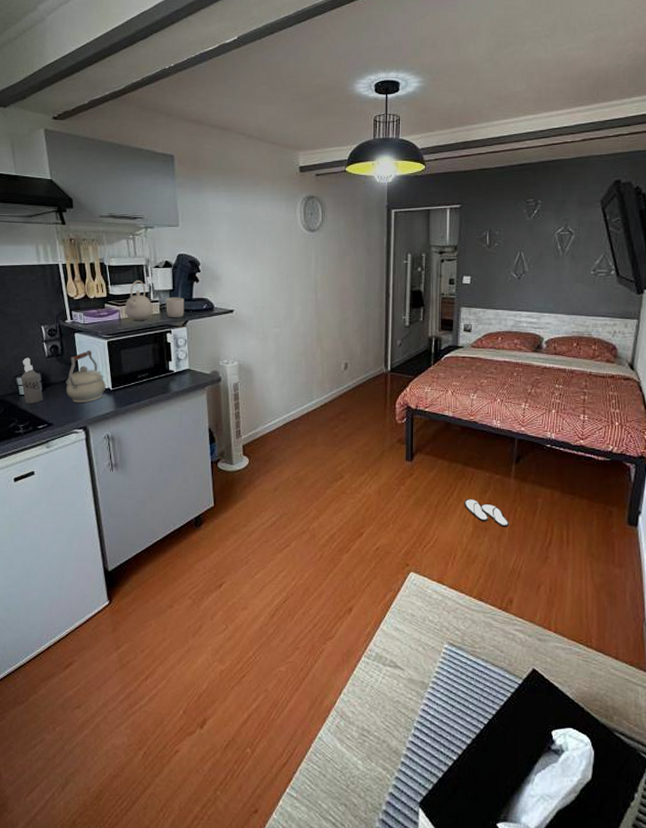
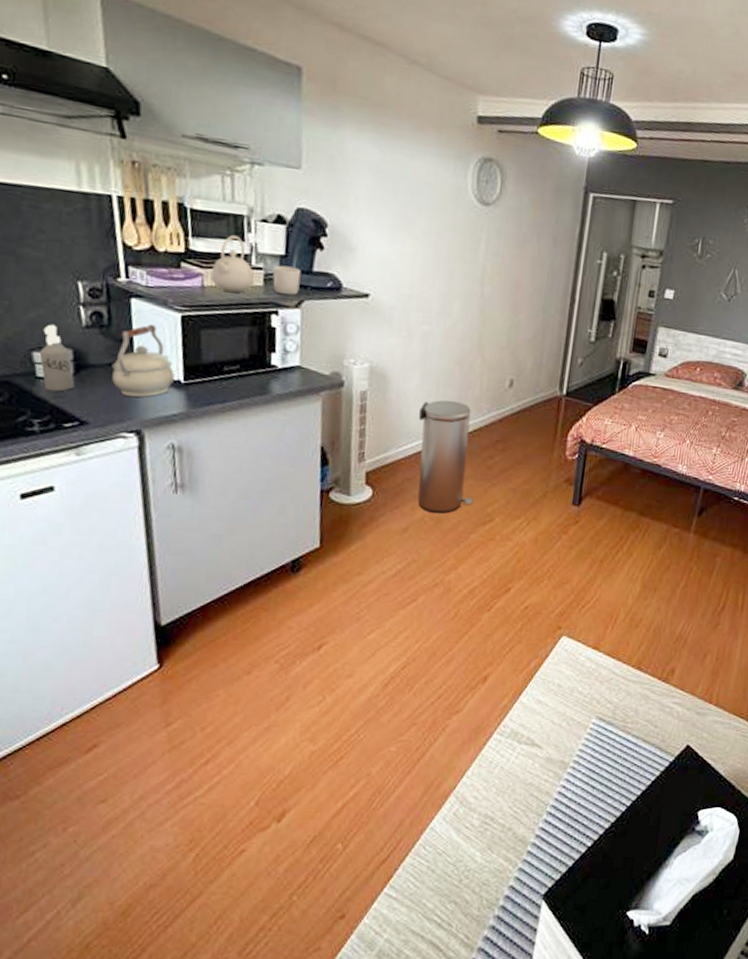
pedal bin: none [278,384,326,474] -> present [417,400,473,514]
slippers: present [464,499,510,526] -> none [634,554,683,587]

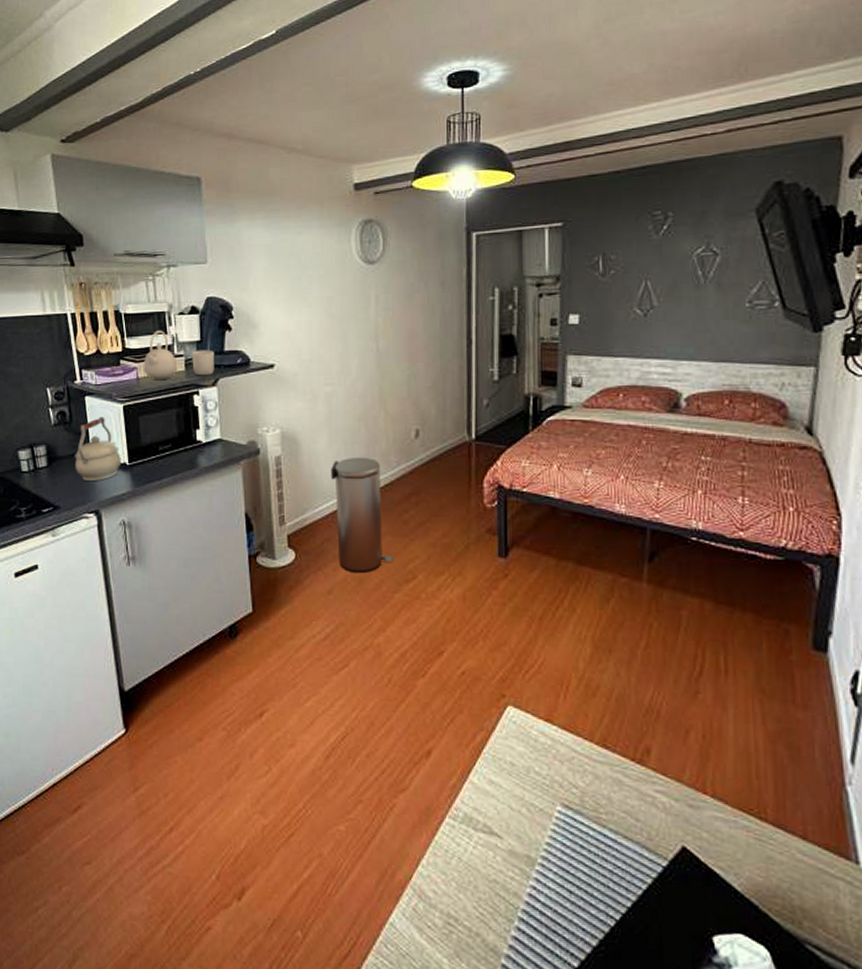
spray bottle: present [39,324,75,392] -> none [23,426,49,483]

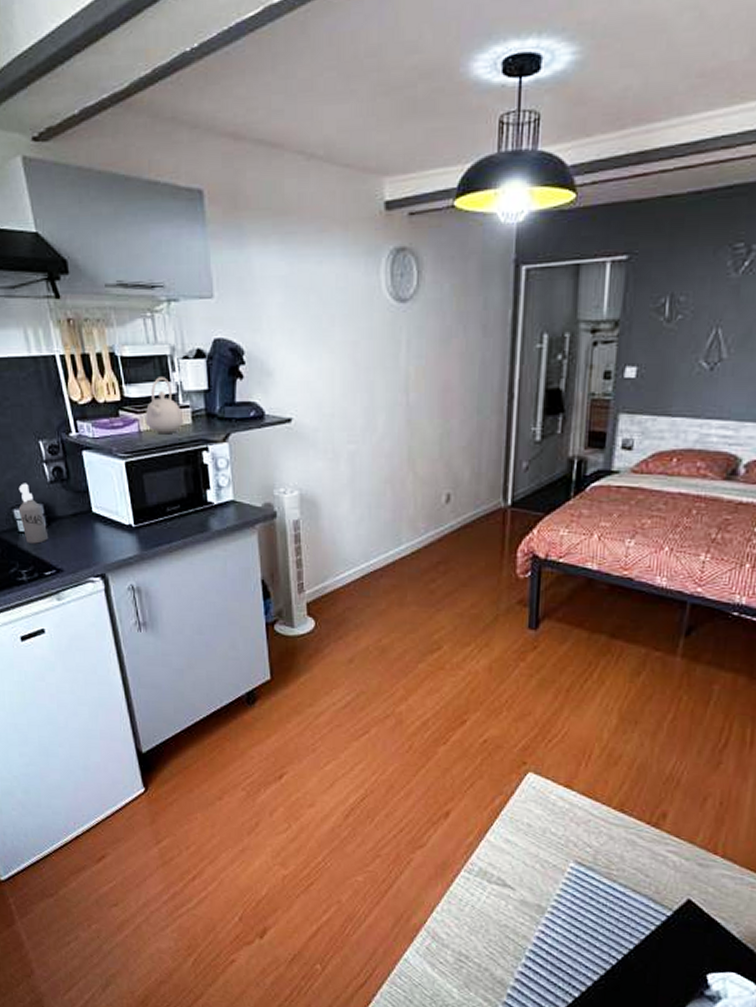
spray bottle: none [23,426,49,483] -> present [18,483,49,544]
kettle: present [74,416,122,482] -> none [75,474,127,544]
mug: present [192,350,215,376] -> none [200,400,225,430]
pedal bin: present [331,457,393,573] -> none [354,522,418,642]

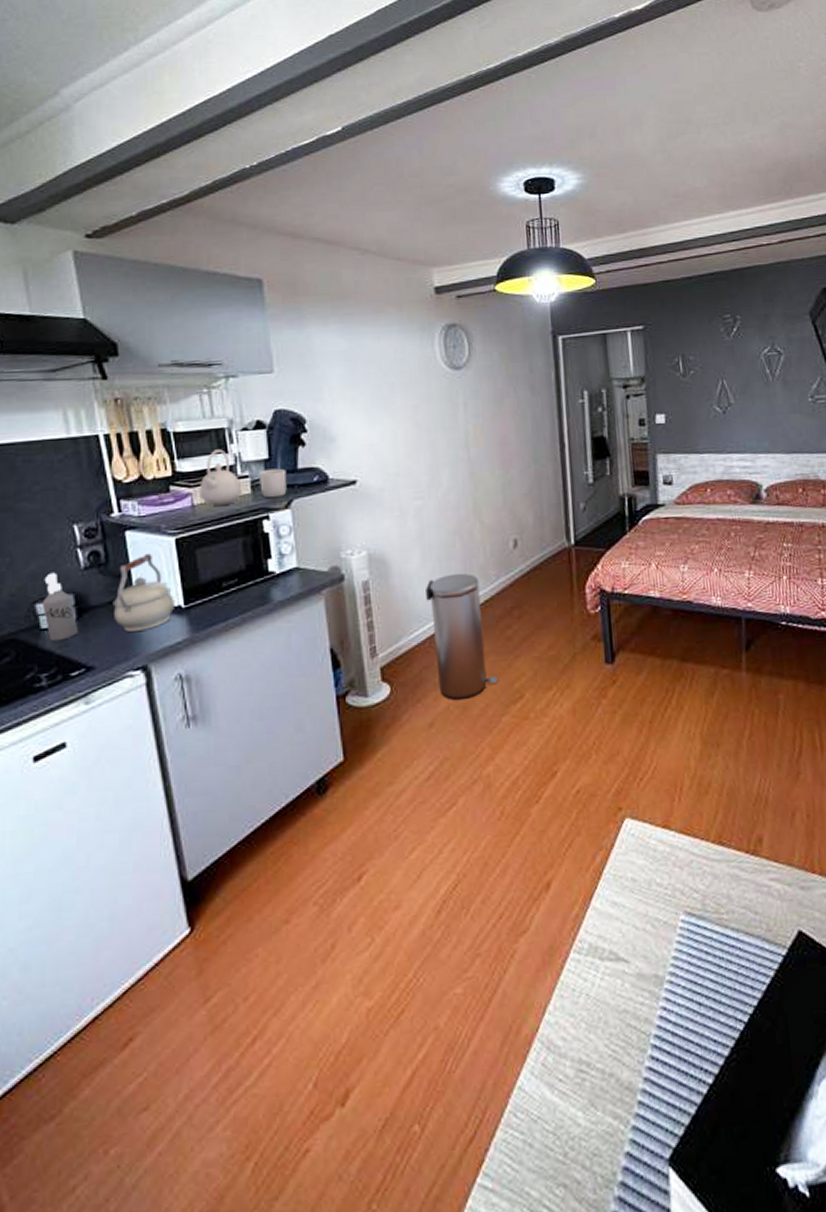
kettle: none [75,474,127,544] -> present [112,553,176,633]
mug: none [200,400,225,430] -> present [259,468,287,498]
pedal bin: none [354,522,418,642] -> present [426,573,498,700]

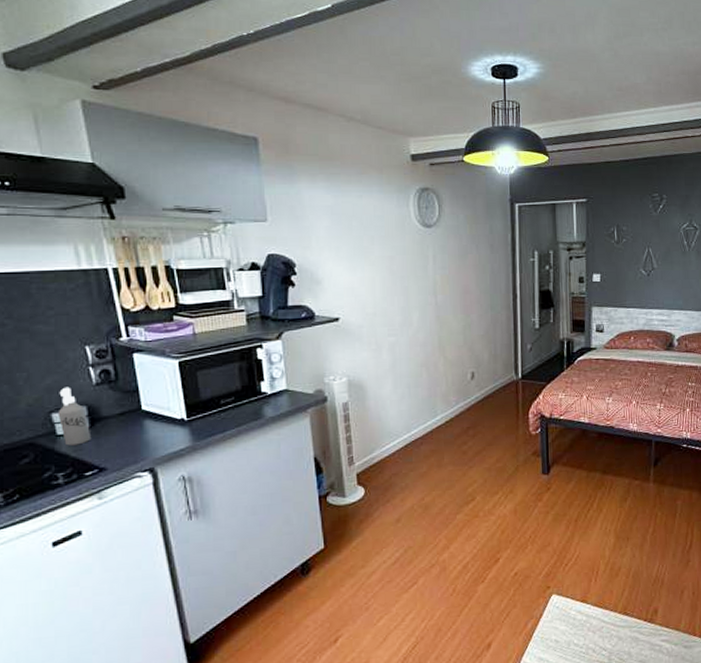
kettle: present [112,553,176,633] -> none [122,373,179,440]
teapot: present [199,449,242,507] -> none [200,286,239,336]
mug: present [259,468,287,498] -> none [254,305,278,330]
pedal bin: present [426,573,498,700] -> none [396,398,454,501]

